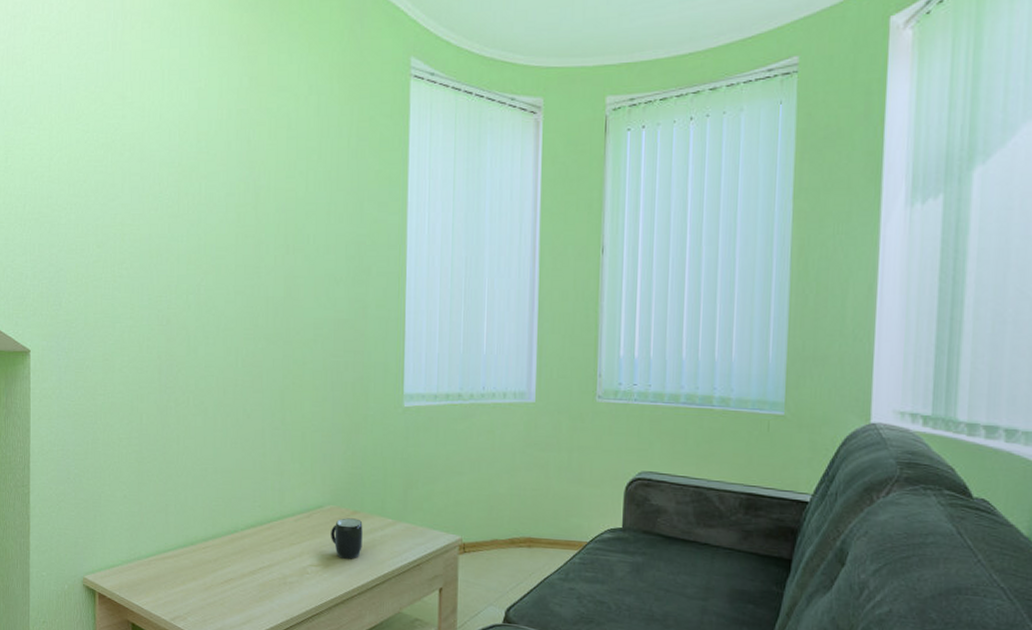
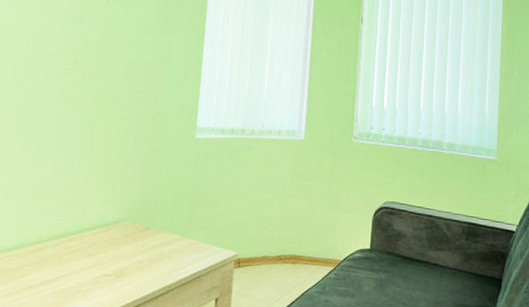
mug: present [331,518,363,559] -> none [124,233,153,271]

